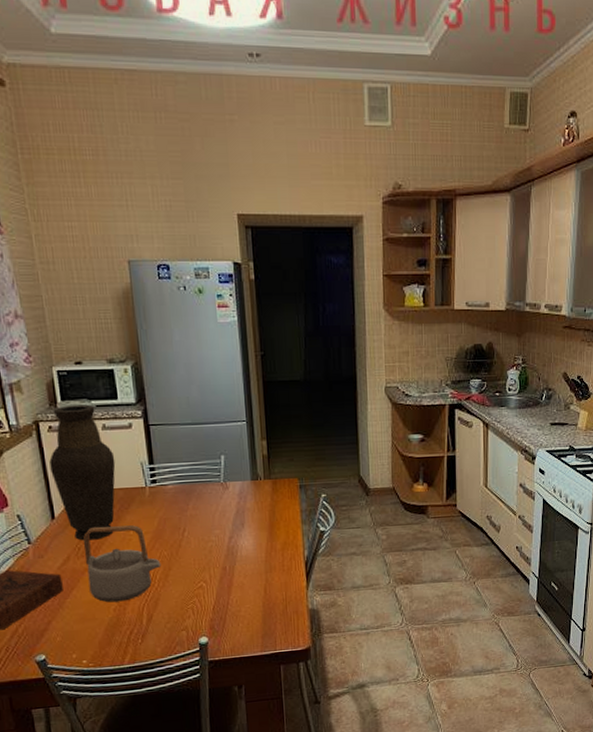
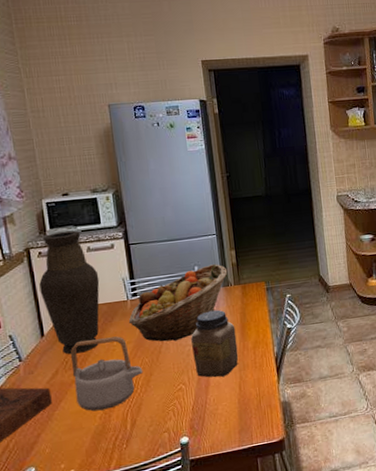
fruit basket: none [146,454,257,536] -> present [128,264,228,342]
jar: none [214,505,265,578] -> present [191,310,239,378]

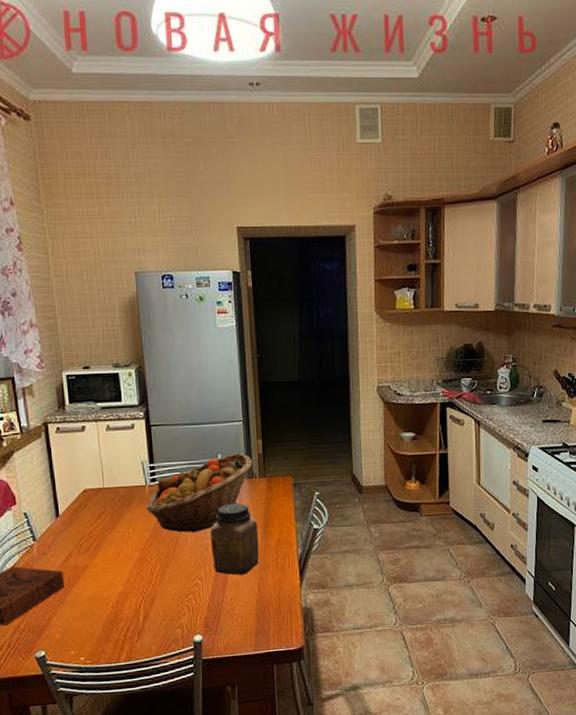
vase: present [39,230,100,355] -> none [56,406,118,538]
teapot: present [71,336,143,412] -> none [85,523,159,600]

